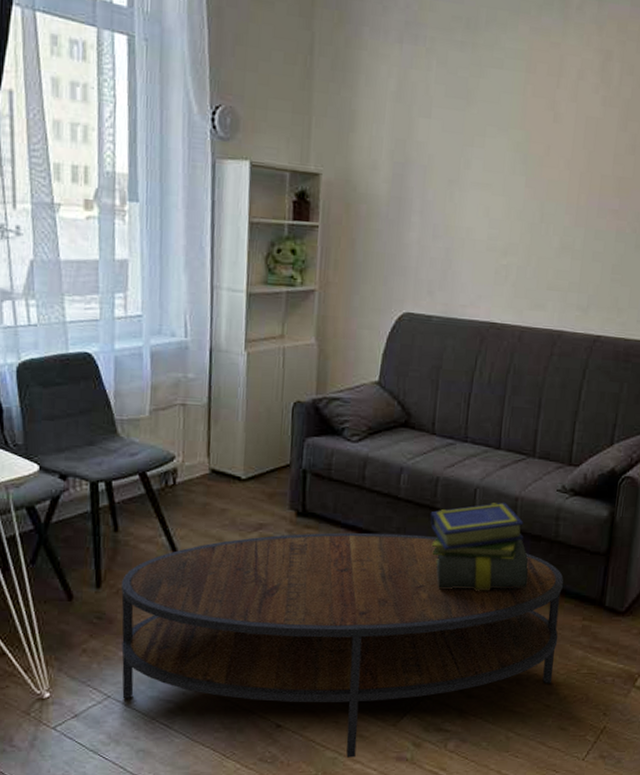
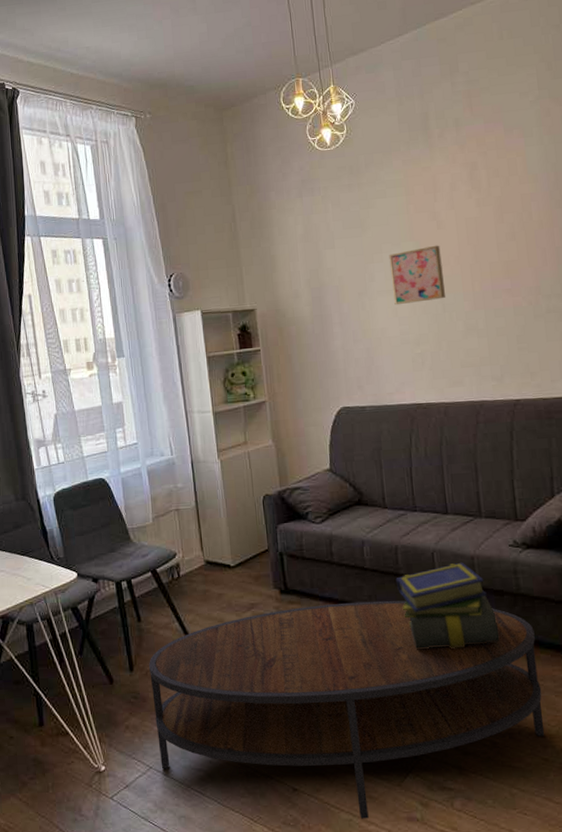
wall art: none [488,140,552,207] -> present [389,245,445,306]

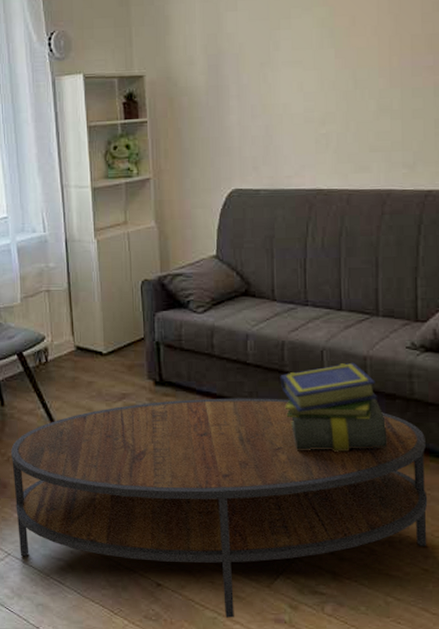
wall art: present [389,245,445,306] -> none [298,12,358,79]

